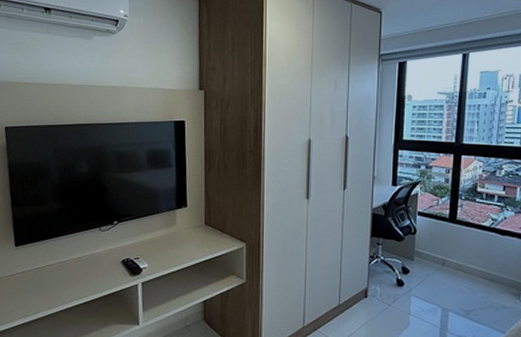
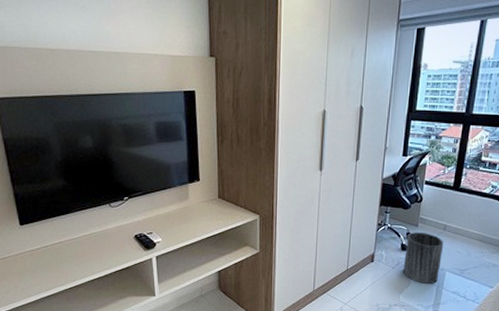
trash can: none [400,266,444,326] -> present [403,231,444,284]

